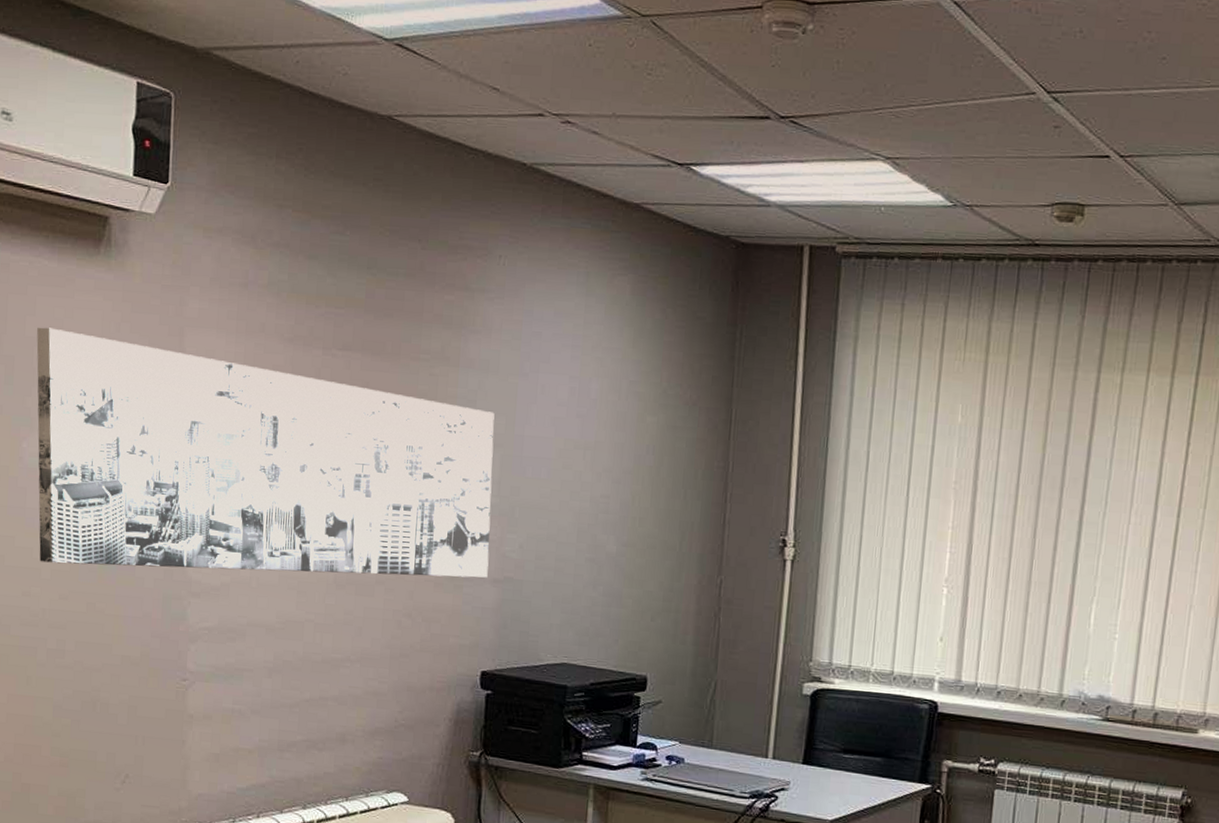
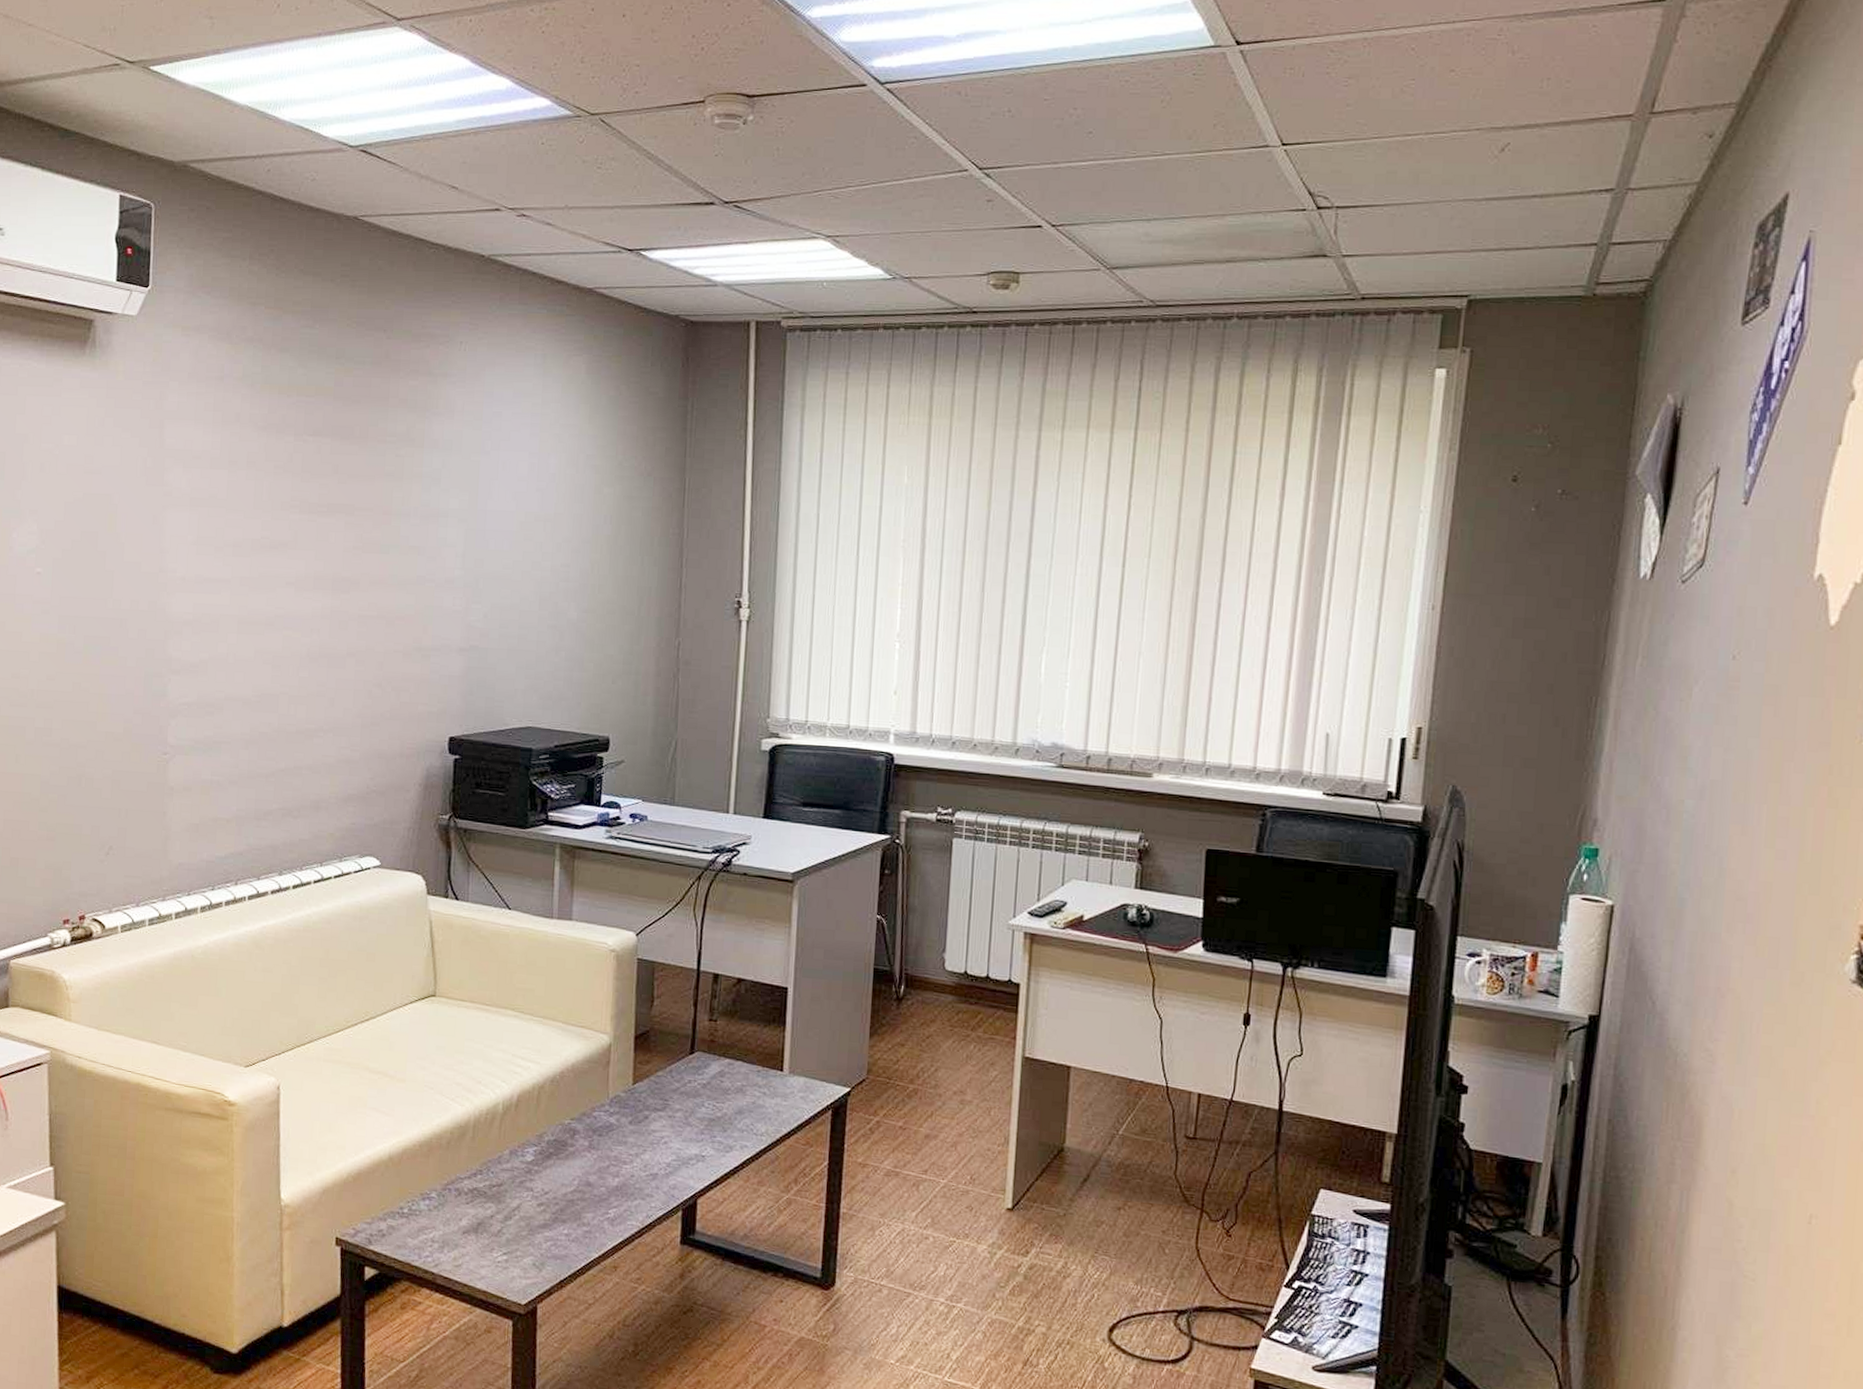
wall art: present [36,327,495,578] -> none [26,424,458,648]

